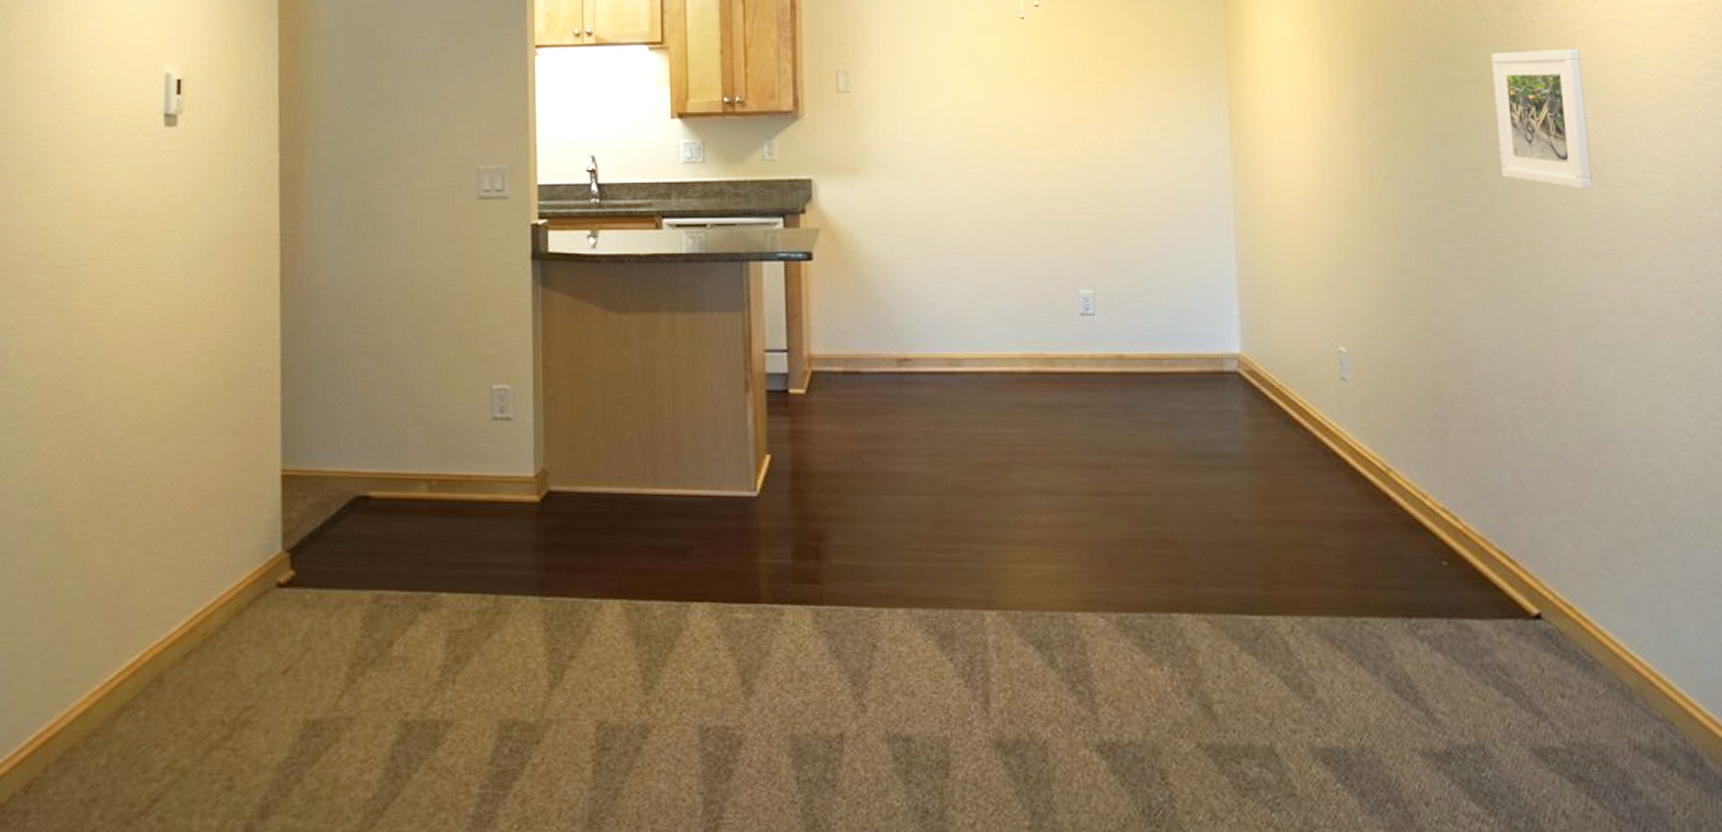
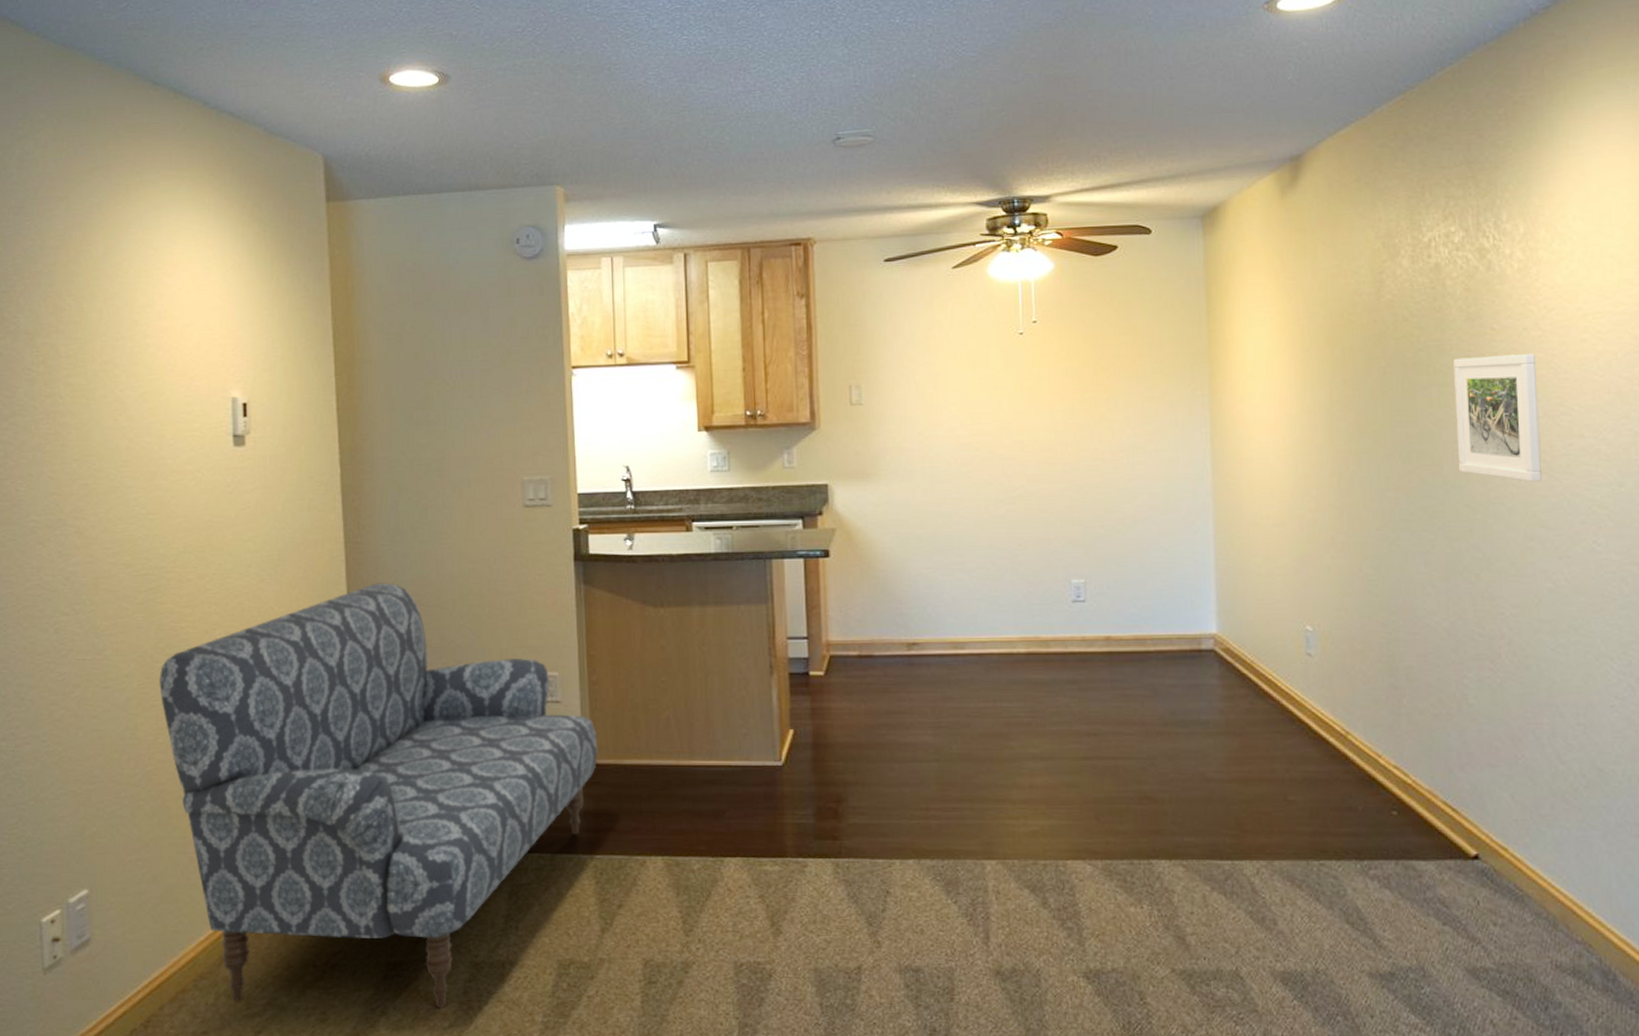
sofa: none [66,280,552,777] -> present [158,582,598,1009]

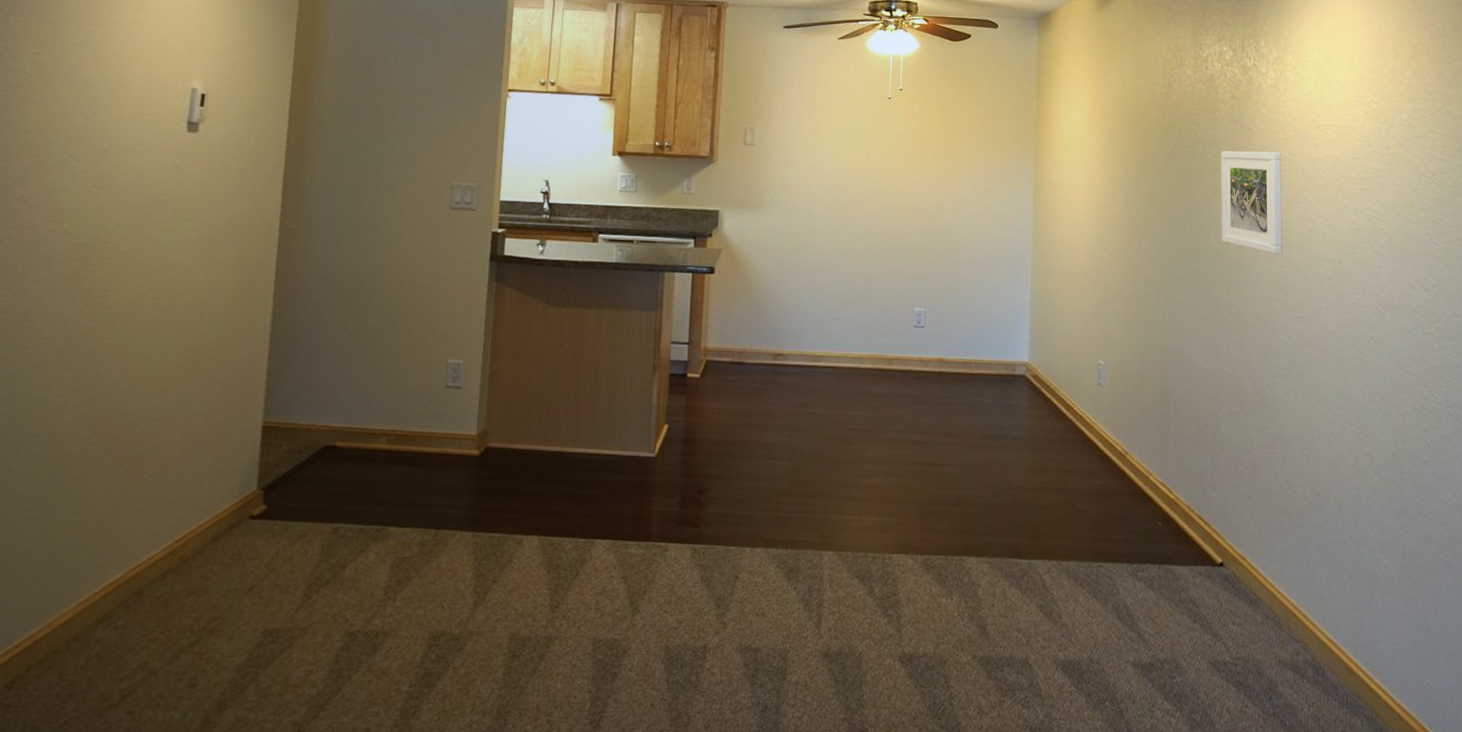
sofa: present [158,582,598,1009] -> none [78,267,492,677]

